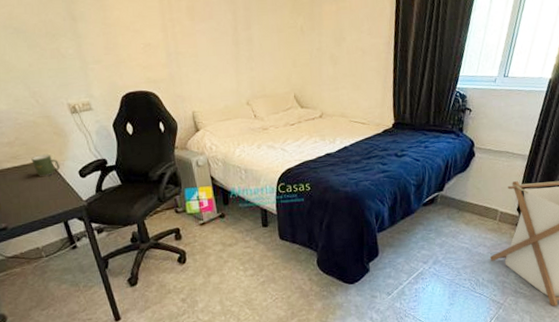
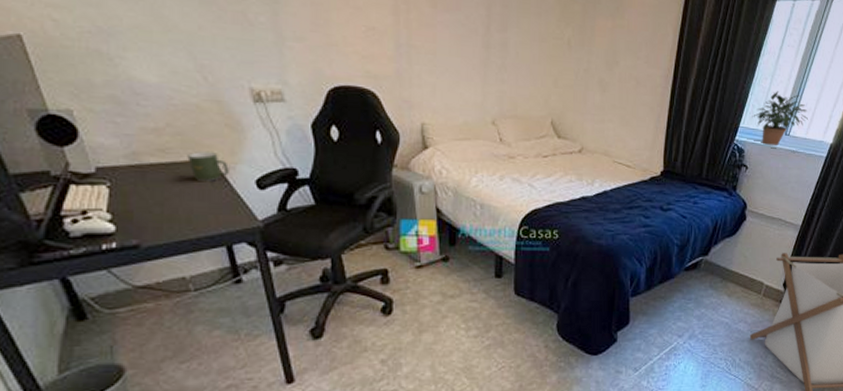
potted plant: none [470,39,524,89] -> present [752,91,808,147]

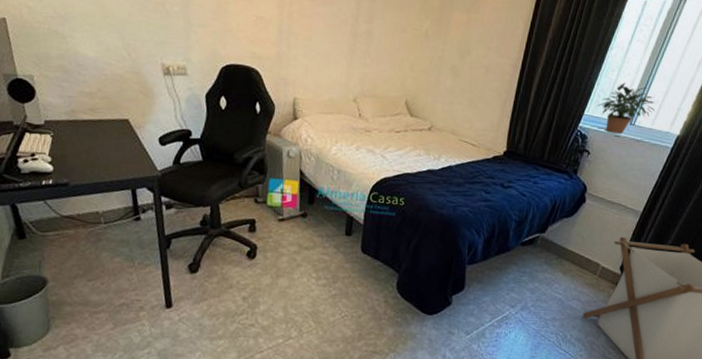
mug: present [187,152,229,181] -> none [110,112,140,136]

